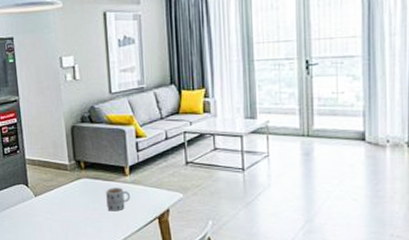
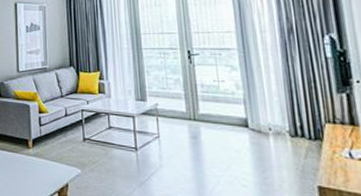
mug: present [106,188,131,212] -> none [11,159,33,183]

